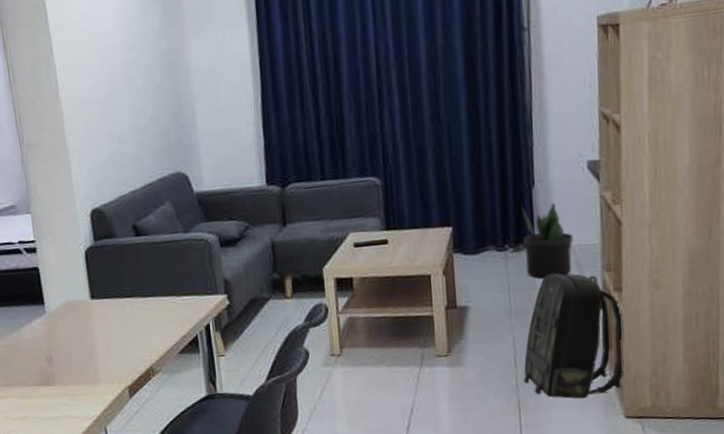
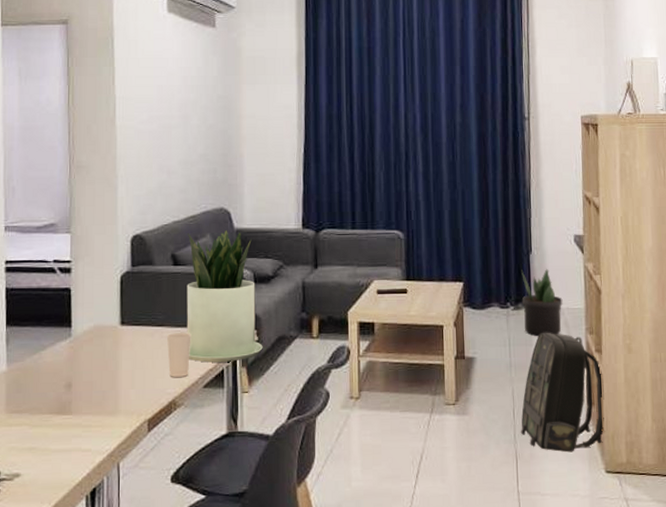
cup: none [137,302,163,346] -> present [167,333,191,377]
planter: none [145,195,236,330] -> present [187,230,263,363]

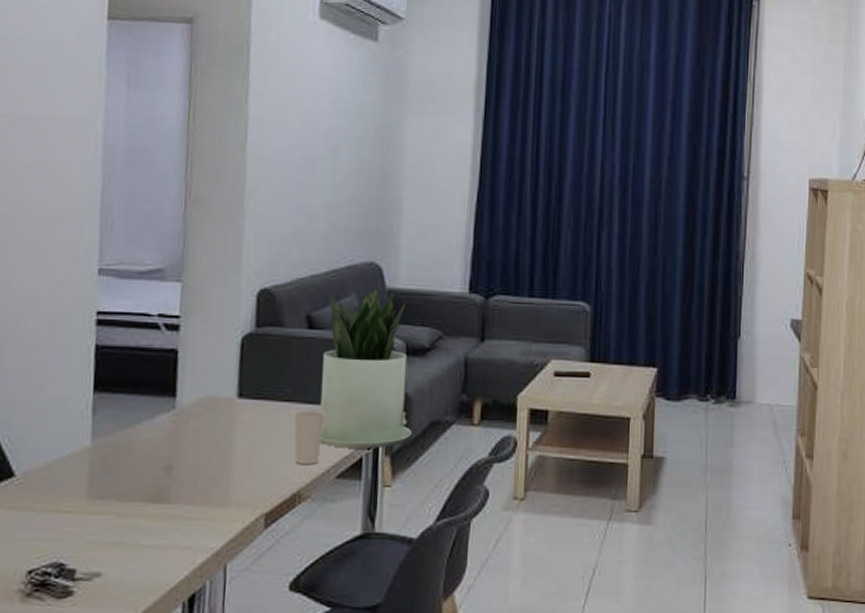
backpack: present [520,332,604,453] -> none [712,431,813,573]
planter: present [521,269,563,336] -> none [724,357,773,436]

